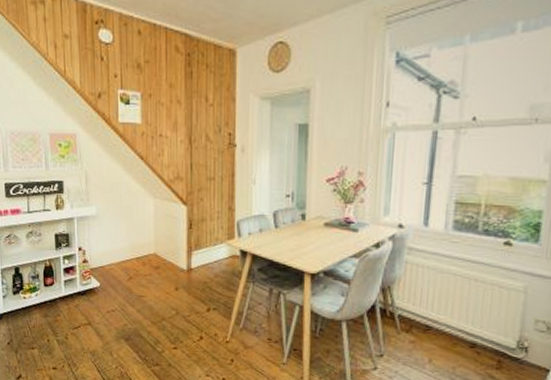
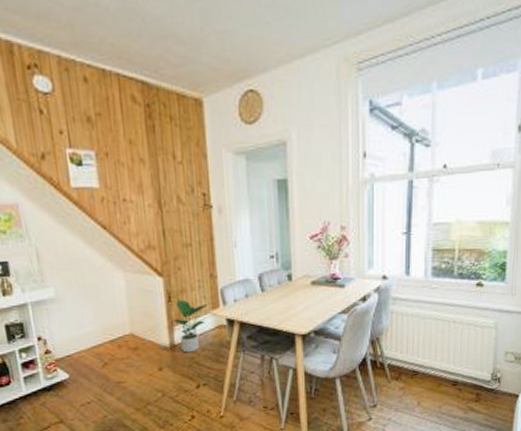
potted plant: none [192,228,223,278] -> present [173,300,207,353]

